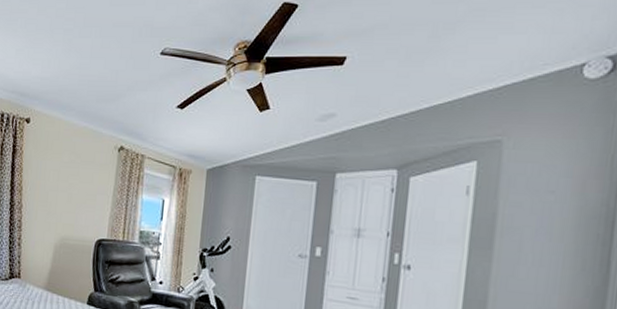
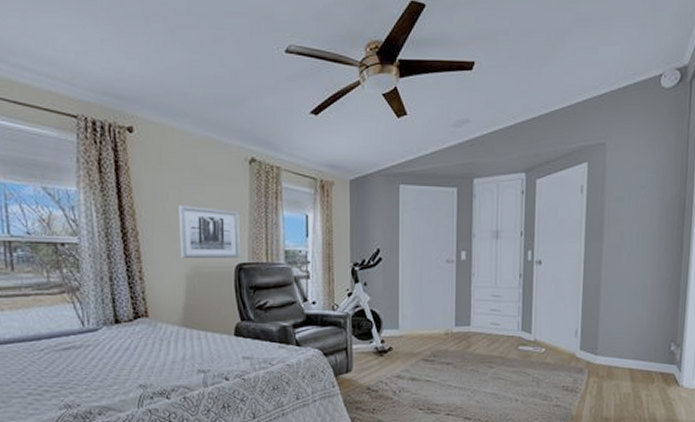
wall art: none [52,184,105,234] -> present [179,205,240,258]

